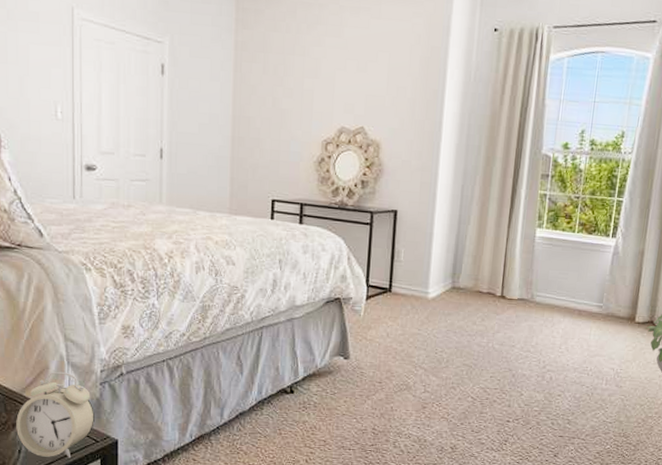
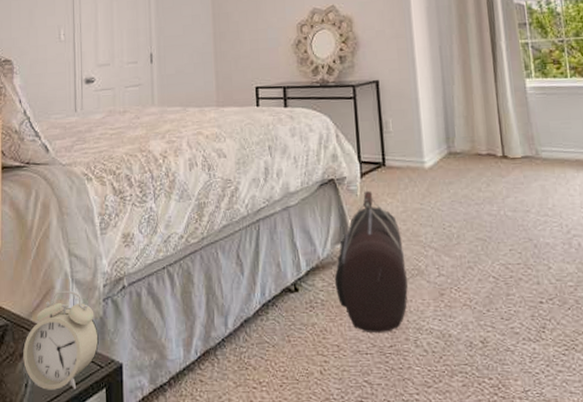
duffel bag: none [328,313,397,434] -> present [334,191,408,332]

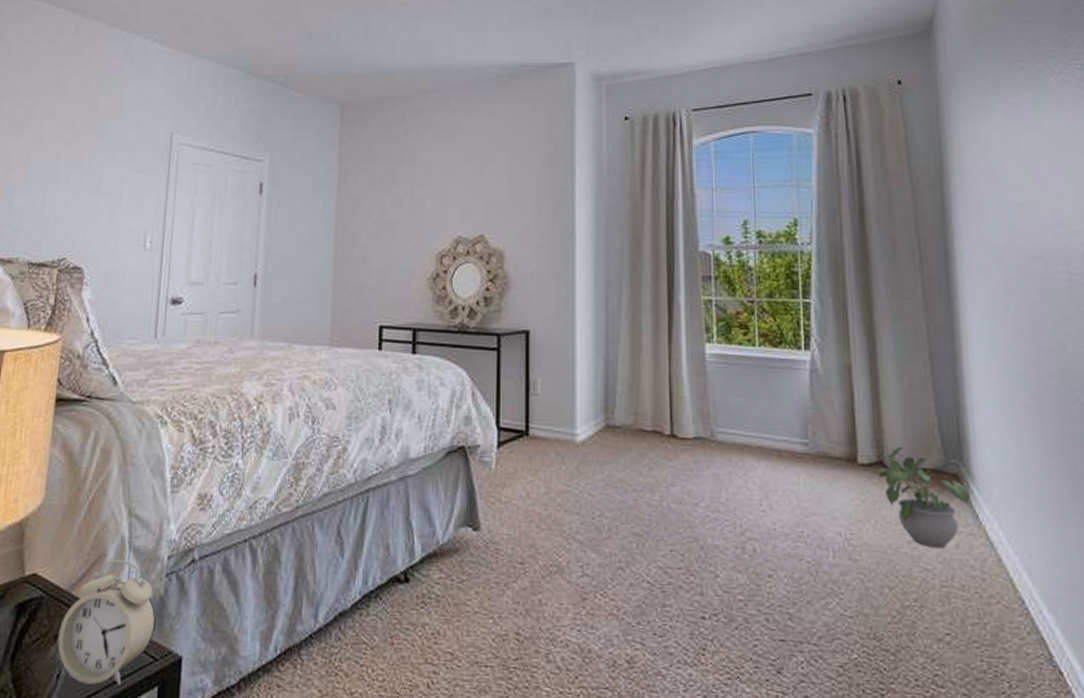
duffel bag: present [334,191,408,332] -> none [454,465,543,641]

